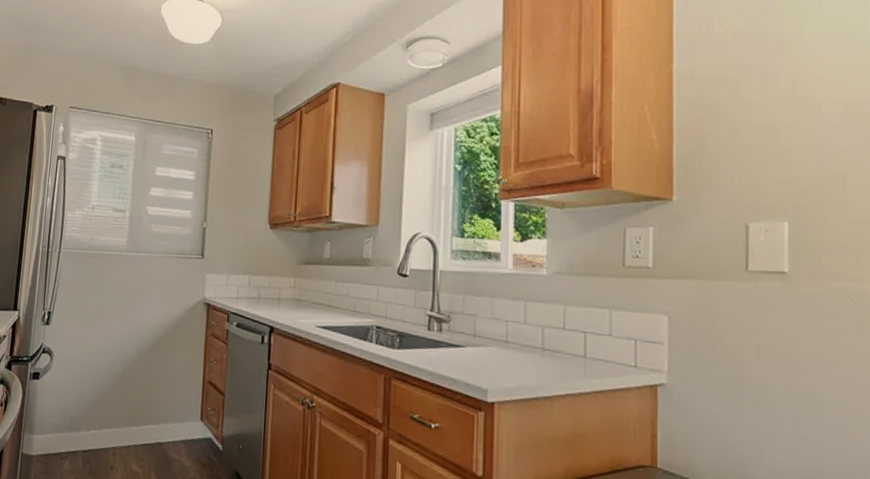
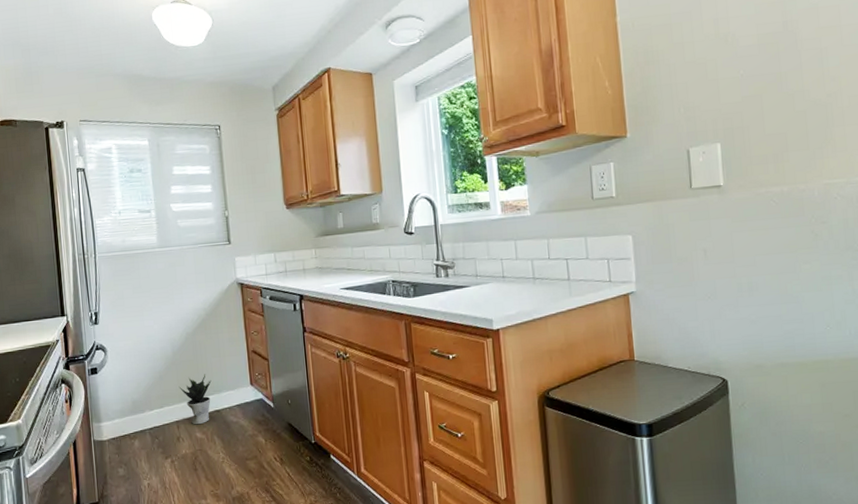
potted plant: none [122,399,159,456] -> present [179,374,211,425]

